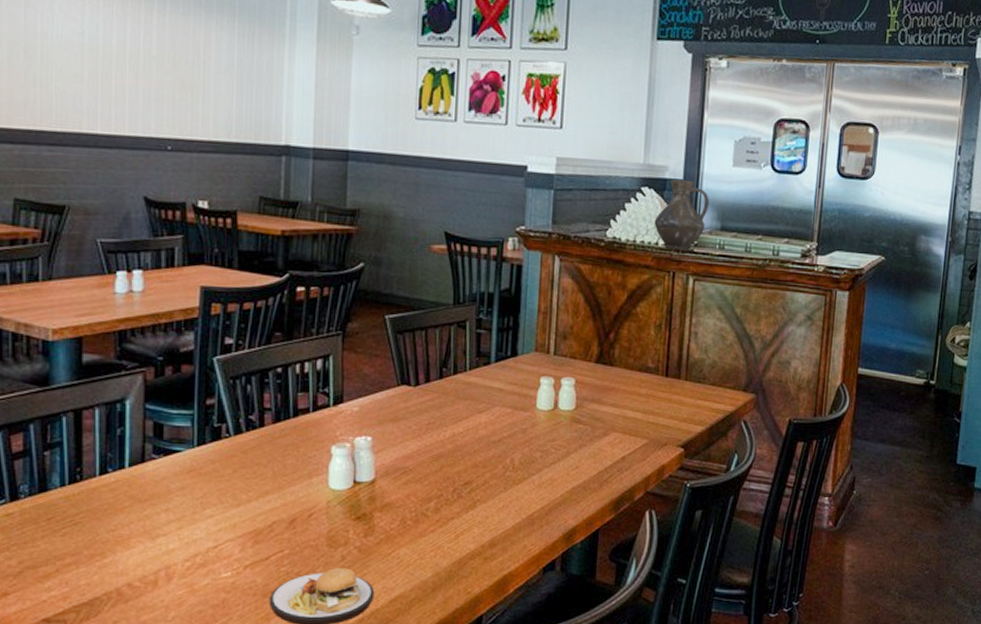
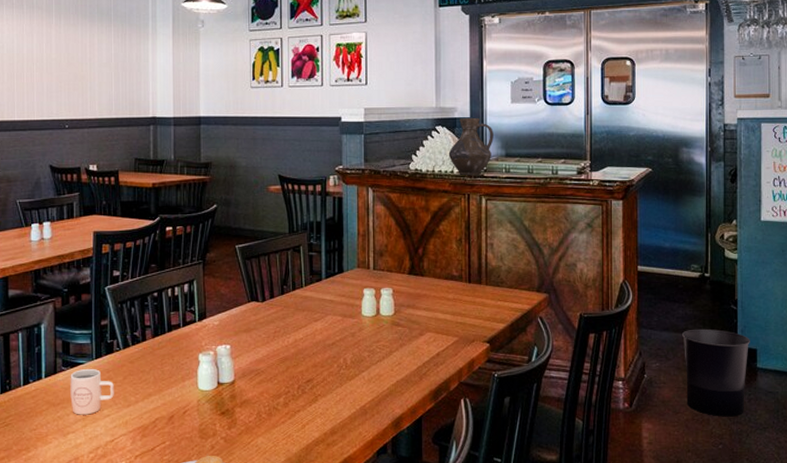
mug: none [162,457,222,515] -> present [70,368,115,415]
waste bin: none [895,442,971,540] -> present [682,328,750,417]

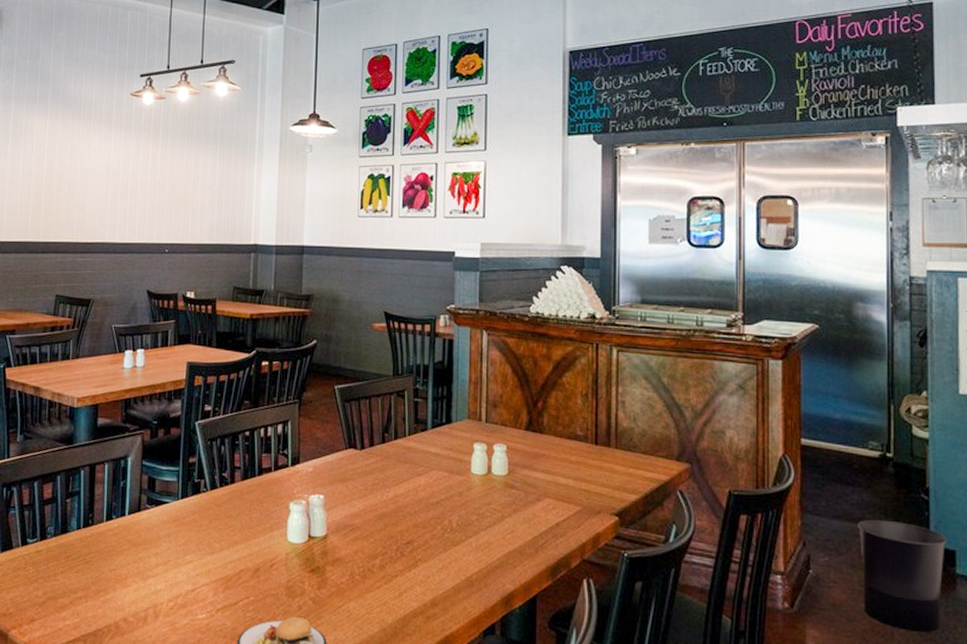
mug: present [70,368,115,415] -> none [153,508,200,559]
jug: present [448,117,494,176] -> none [574,257,628,323]

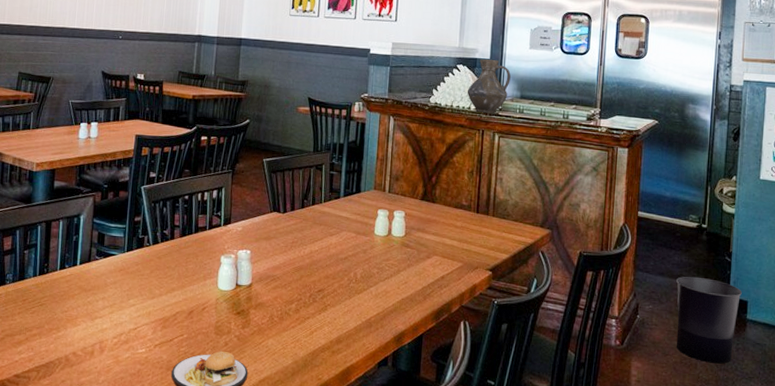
jug: none [574,257,628,323] -> present [467,58,511,114]

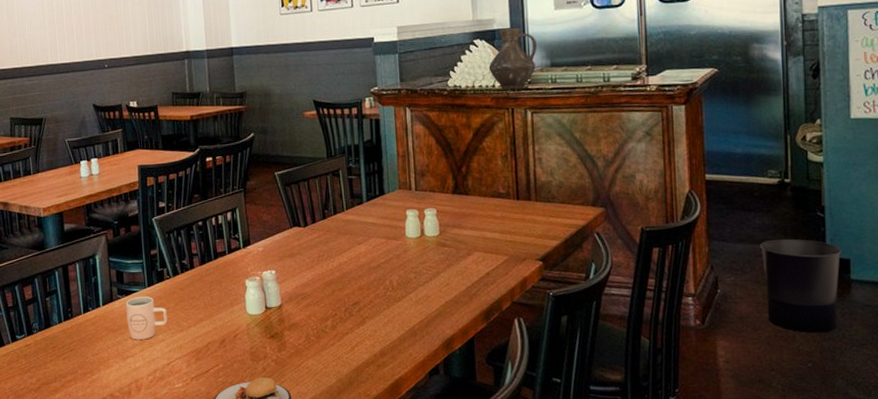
mug: none [100,259,142,303] -> present [125,296,169,340]

